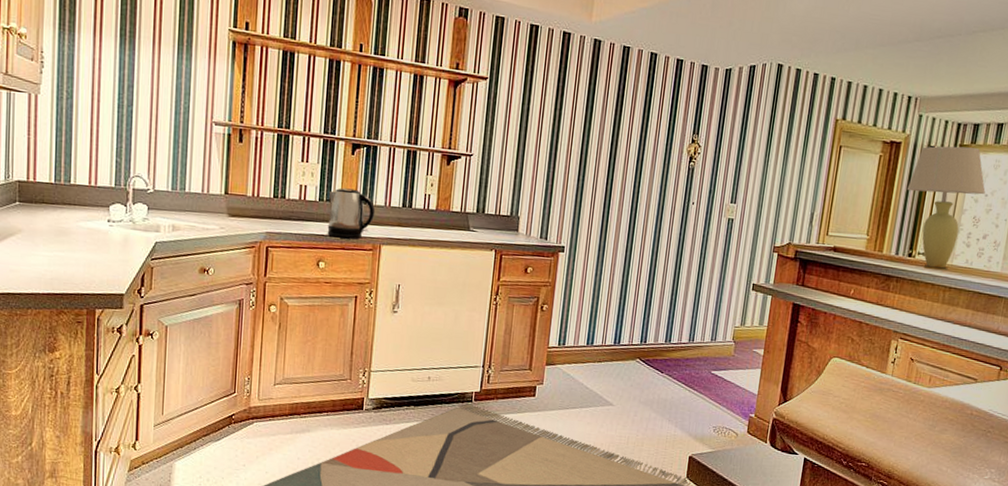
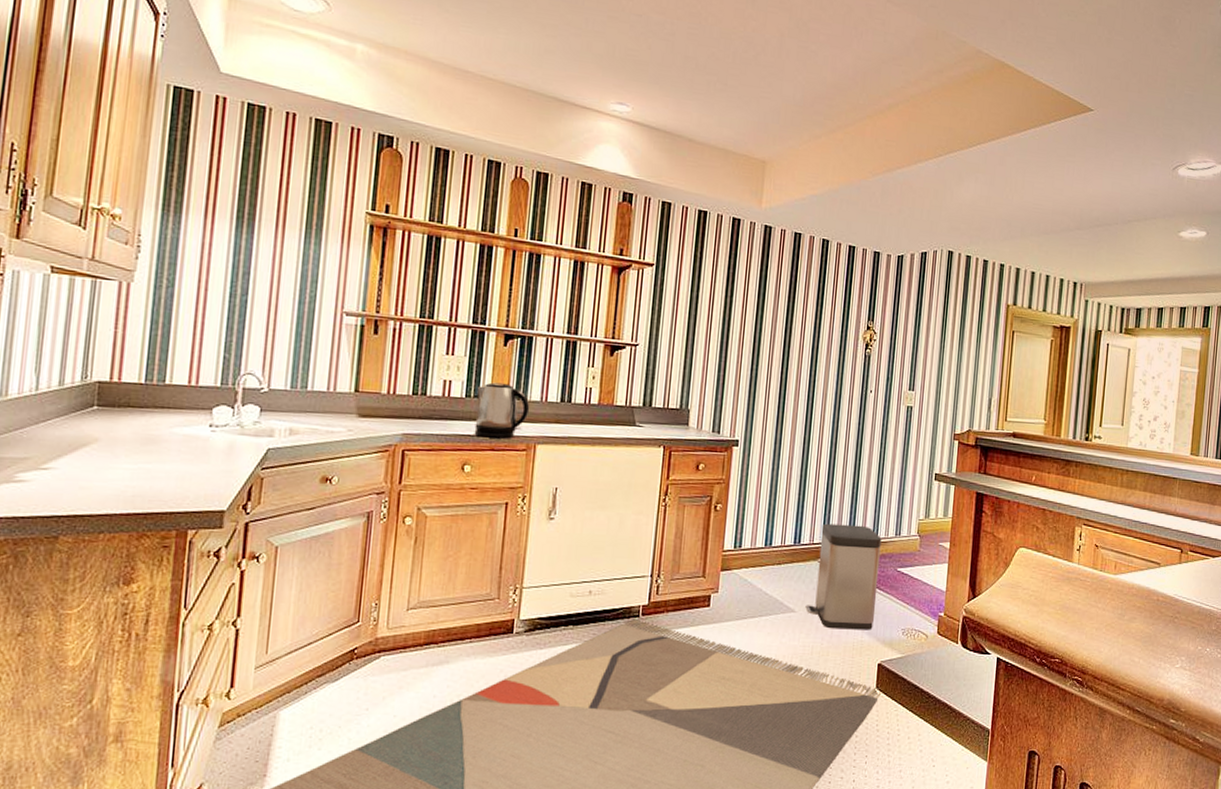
pedal bin: none [623,326,698,426] -> present [805,523,882,630]
table lamp: present [907,146,986,272] -> none [1079,330,1152,454]

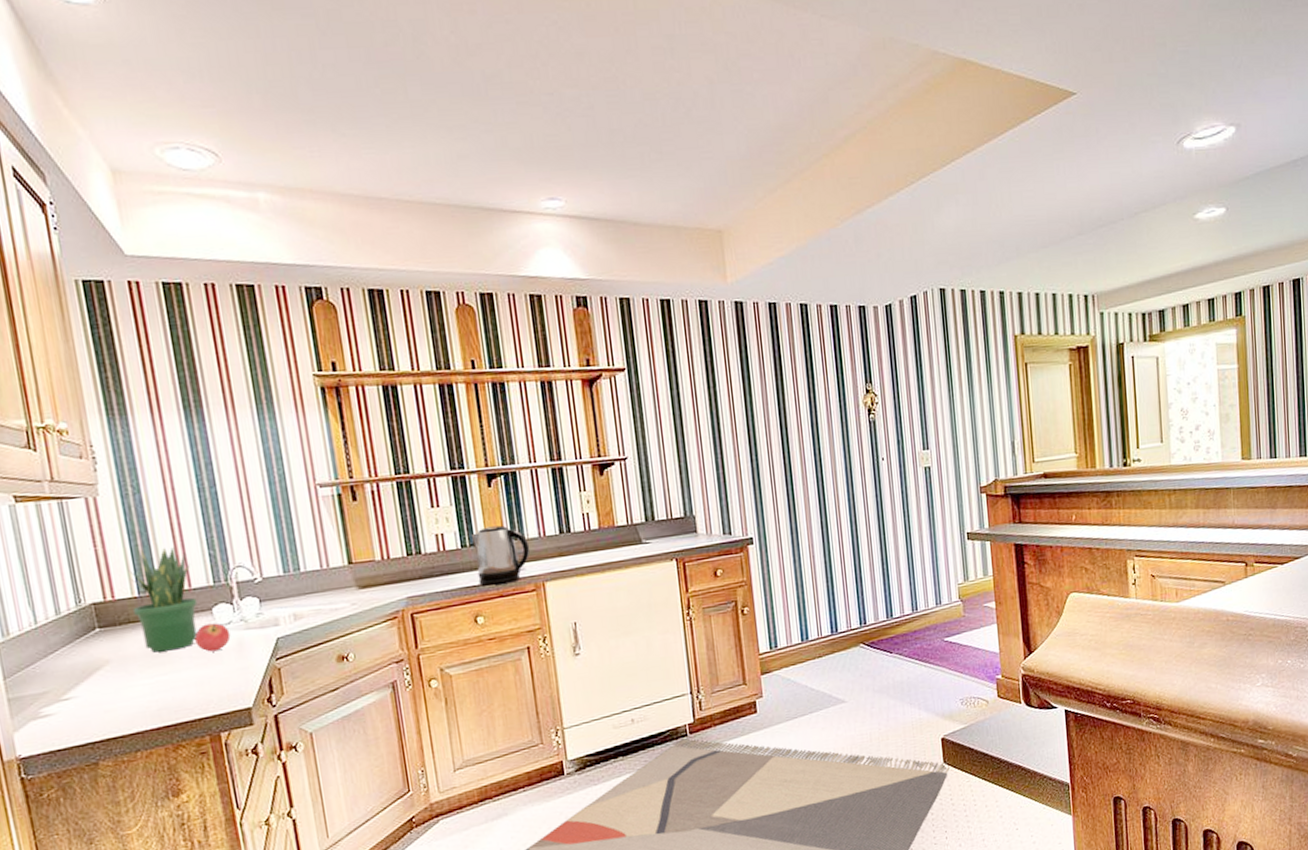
planter: none [135,339,204,441] -> present [128,547,198,653]
fruit: none [187,422,224,450] -> present [194,623,231,652]
pedal bin: present [805,523,882,630] -> none [855,601,929,712]

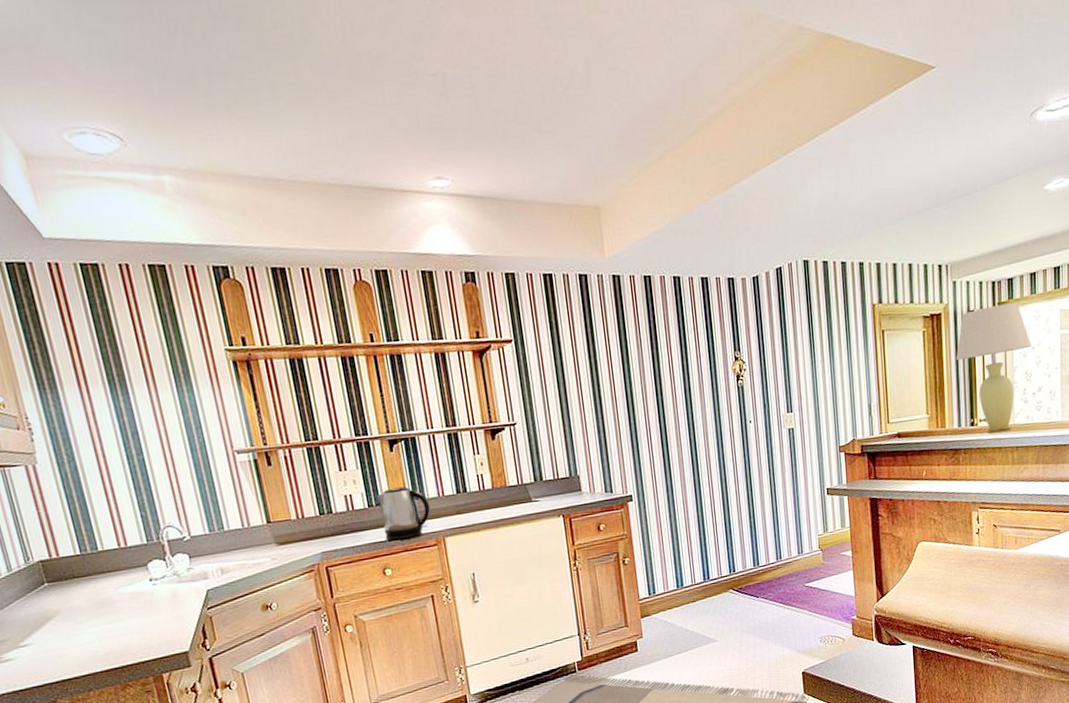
planter: present [128,547,198,653] -> none [70,510,136,604]
fruit: present [194,623,231,652] -> none [133,577,166,603]
table lamp: none [1105,336,1187,476] -> present [956,303,1032,435]

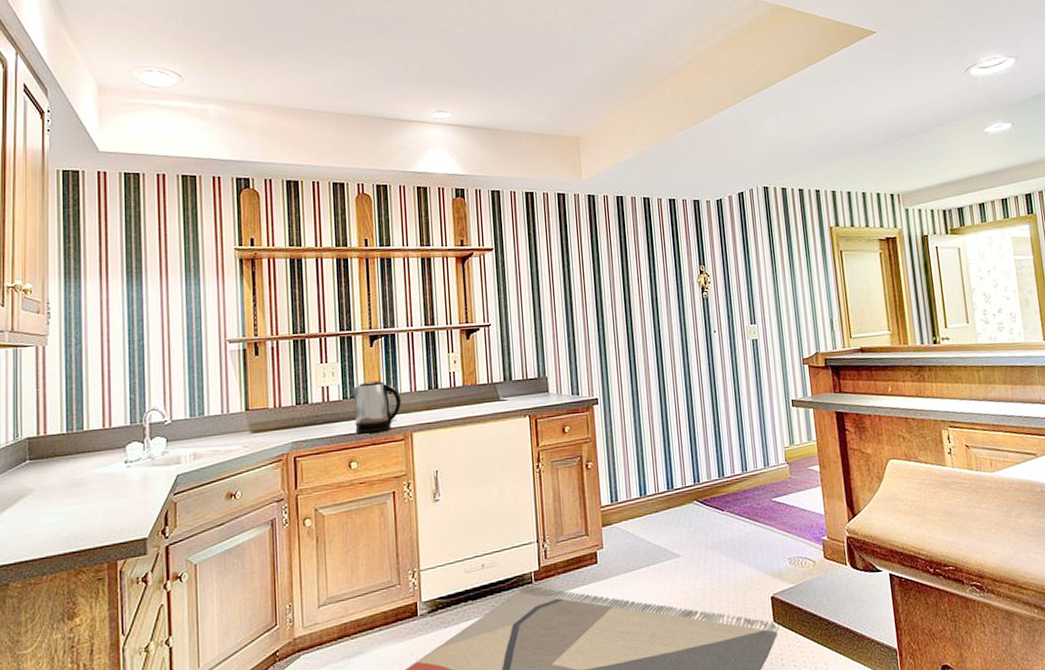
table lamp: present [956,303,1032,435] -> none [913,230,987,353]

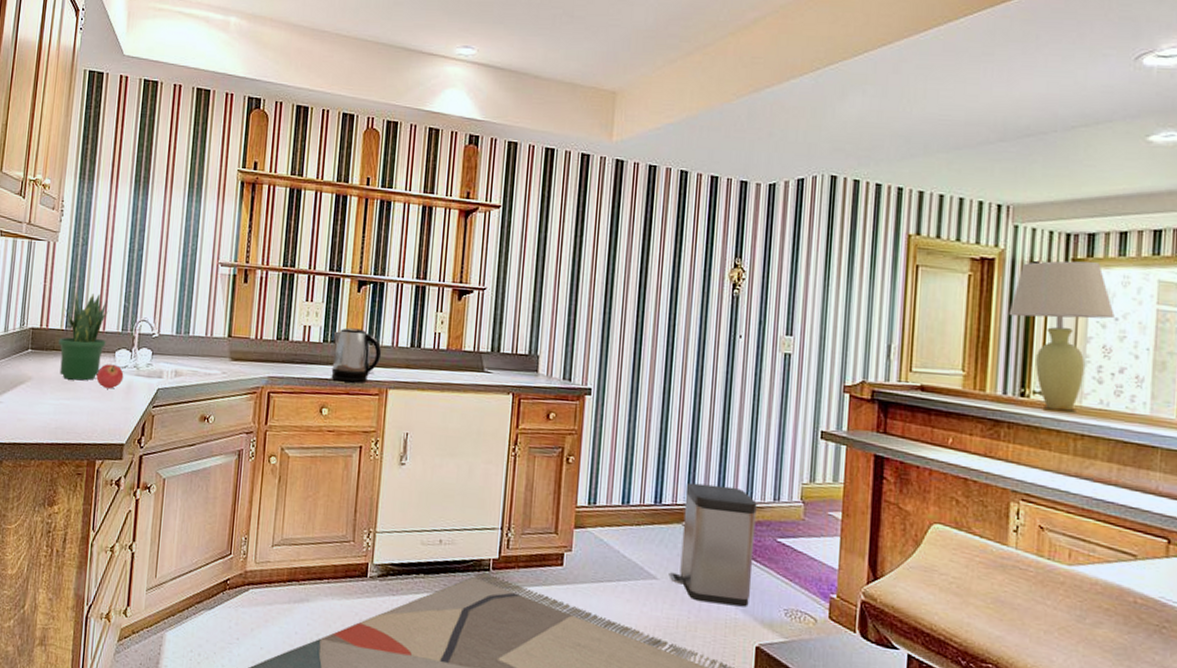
planter: none [60,391,114,484] -> present [58,291,109,381]
fruit: none [107,459,138,486] -> present [96,364,124,389]
pedal bin: none [689,461,759,568] -> present [669,482,757,607]
table lamp: none [913,230,987,353] -> present [1008,261,1115,415]

